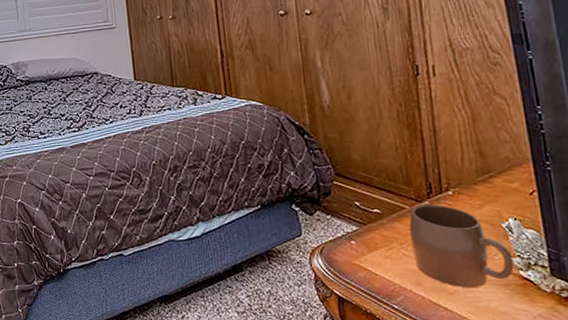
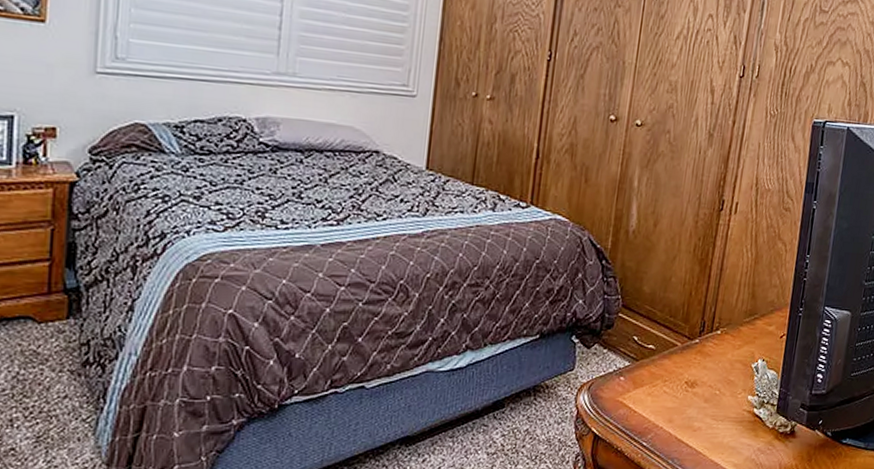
mug: present [409,204,514,288] -> none [672,342,753,425]

